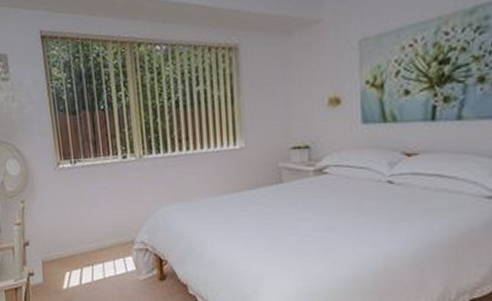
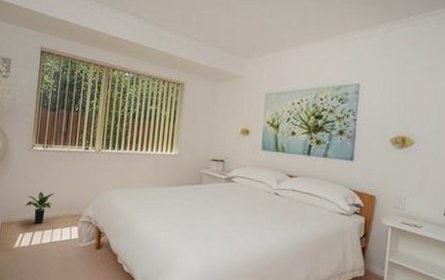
potted plant: none [65,219,98,260] -> present [25,192,54,225]

